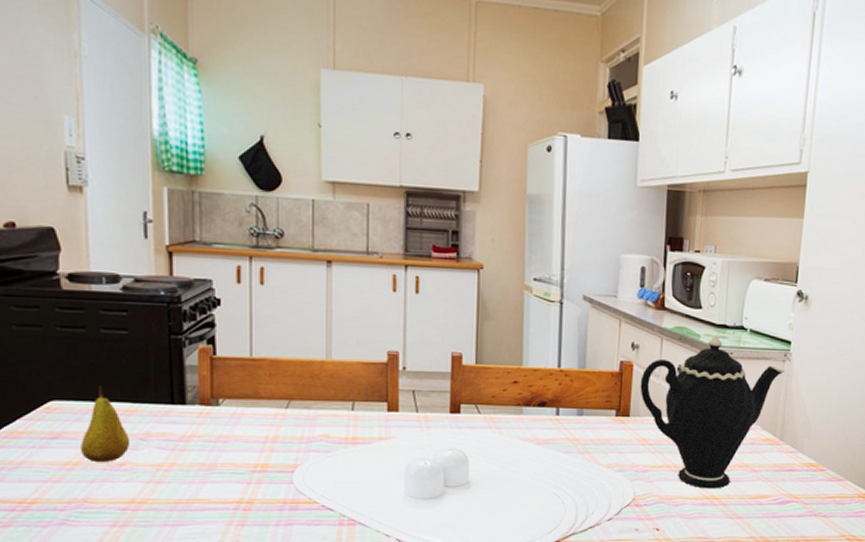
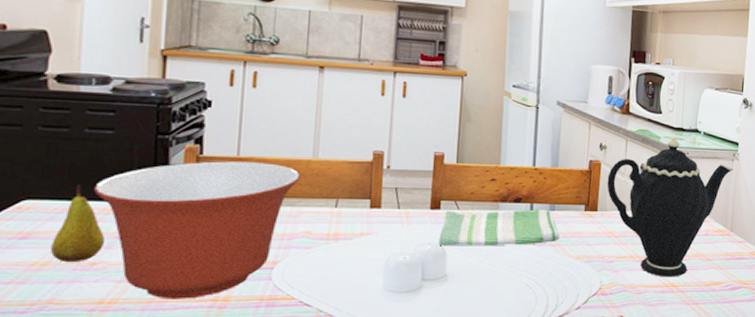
mixing bowl: none [115,362,314,501] -> present [94,161,300,299]
dish towel: none [460,414,589,452] -> present [439,209,560,246]

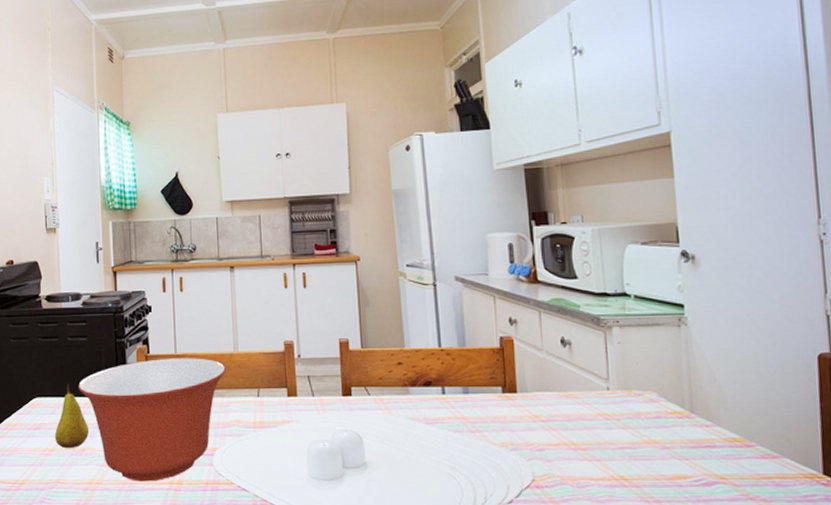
dish towel: present [439,209,560,246] -> none [354,392,478,433]
teapot: present [607,137,734,277] -> none [523,304,683,469]

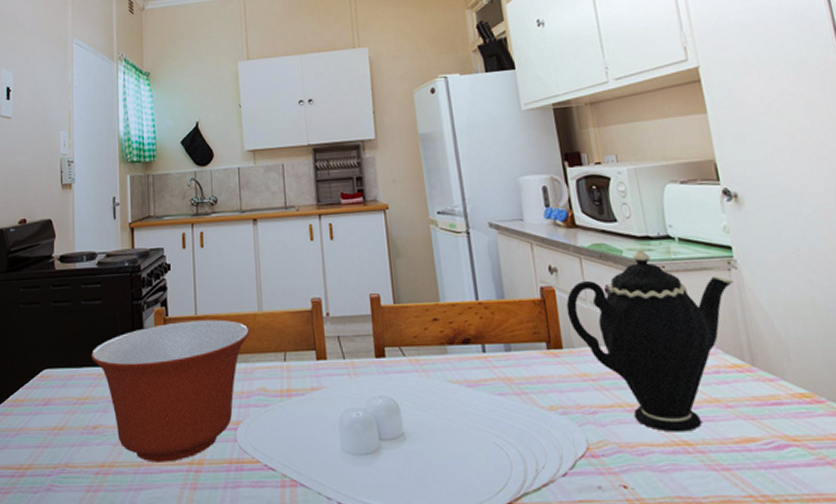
fruit: present [55,384,90,449] -> none [65,352,103,427]
teapot: none [523,304,683,469] -> present [566,249,735,432]

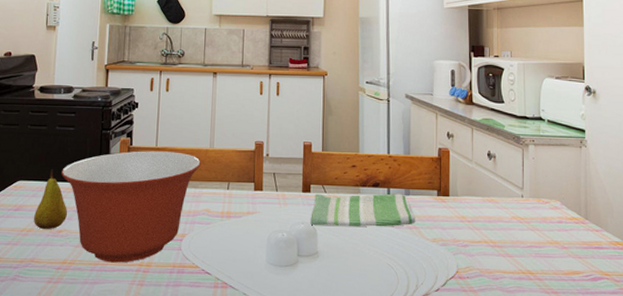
fruit: none [65,352,103,427] -> present [34,169,68,230]
dish towel: none [389,350,524,400] -> present [310,193,416,227]
teapot: present [566,249,735,432] -> none [456,126,583,264]

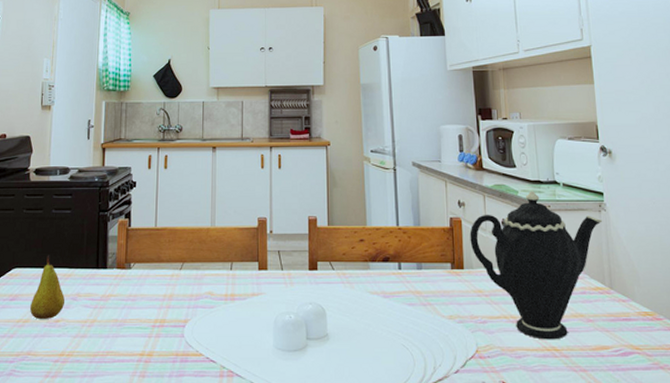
mixing bowl: present [61,151,201,263] -> none [58,232,202,353]
dish towel: present [310,193,416,227] -> none [319,268,430,306]
teapot: none [456,126,583,264] -> present [470,191,603,340]

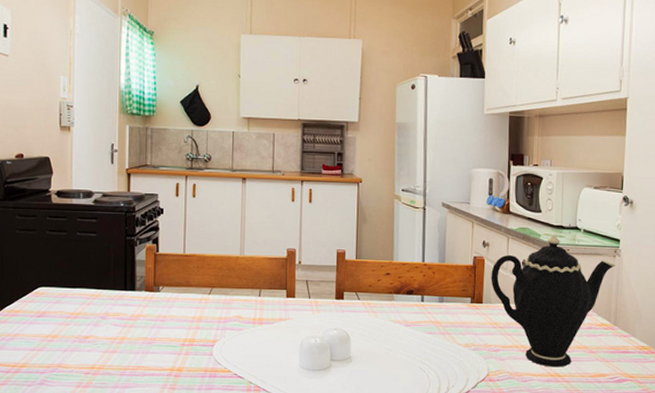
fruit: present [30,255,65,320] -> none [59,276,94,336]

